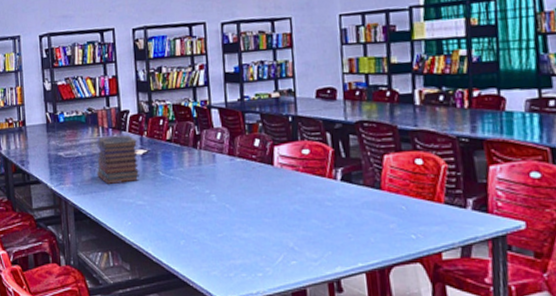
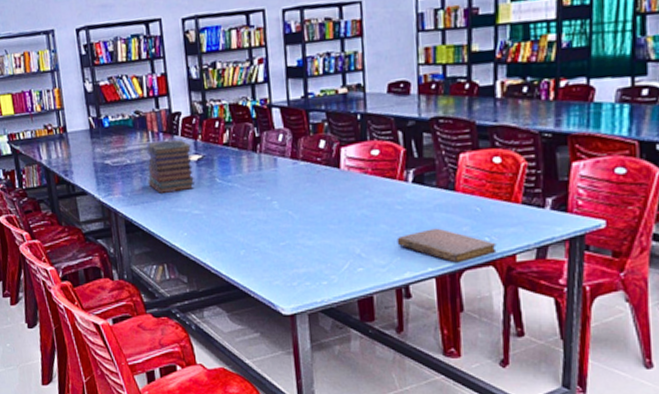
notebook: none [327,225,423,259] -> present [397,228,497,263]

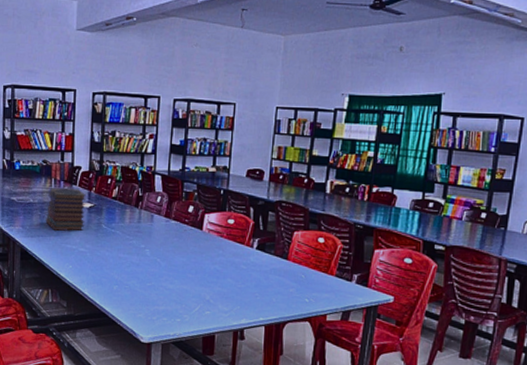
notebook: present [397,228,497,263] -> none [239,287,313,316]

